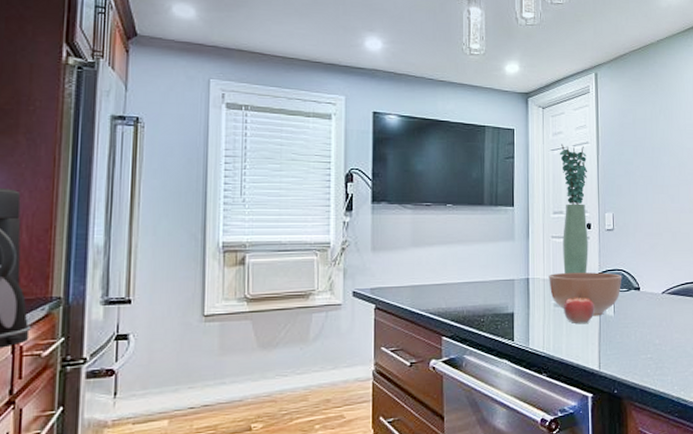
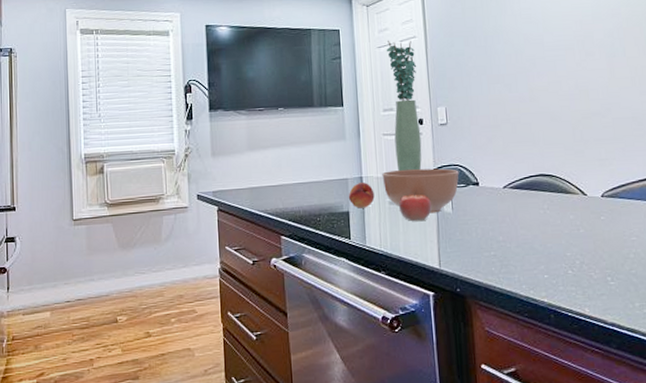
fruit: none [514,284,540,310] -> present [348,182,375,209]

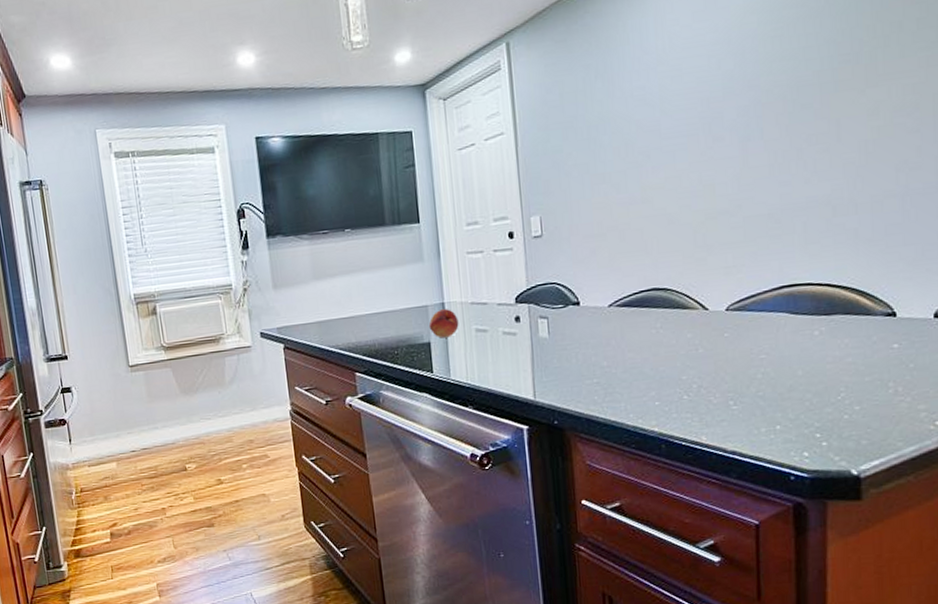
bowl: present [382,168,459,213] -> none [467,288,557,340]
vase: present [386,40,422,172] -> none [468,139,513,295]
fruit: present [398,190,433,222] -> none [486,314,526,350]

